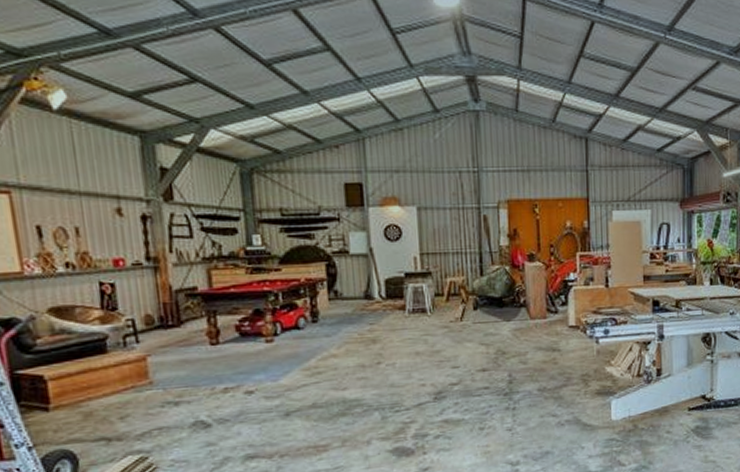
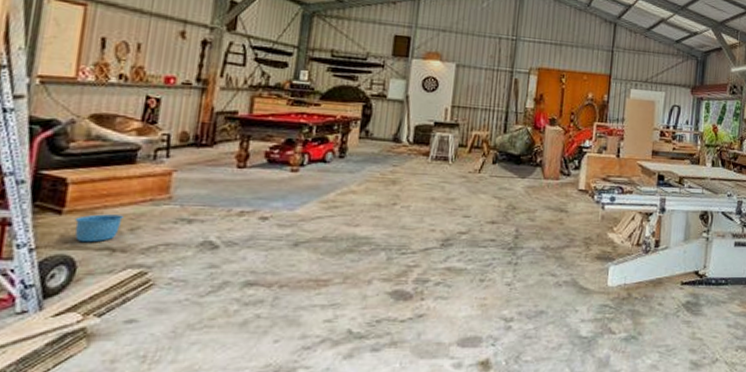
bowl: none [64,405,110,436] -> present [75,214,124,243]

